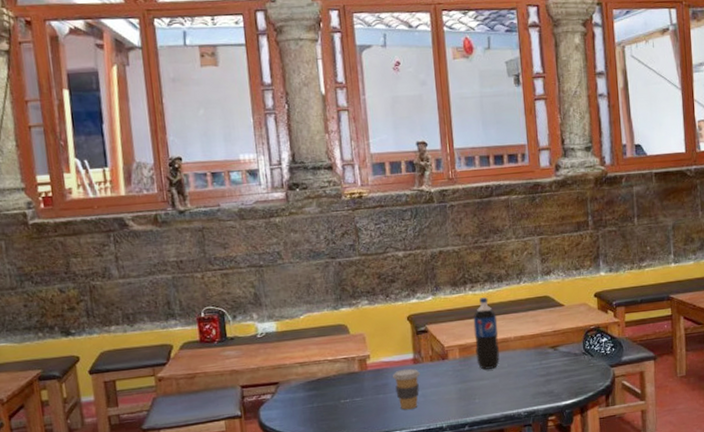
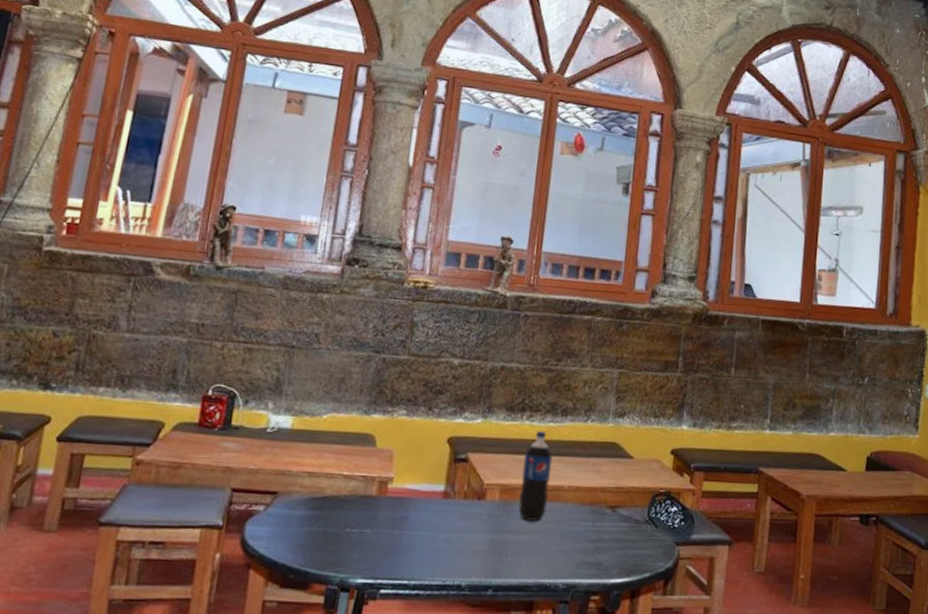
coffee cup: present [393,368,420,410] -> none [414,502,448,556]

